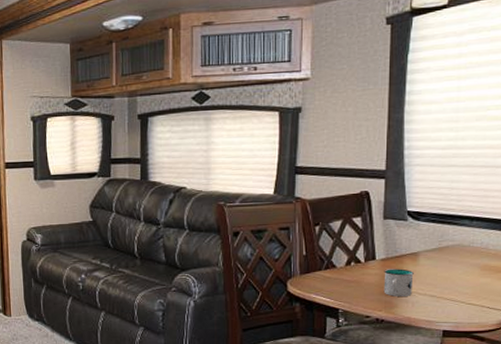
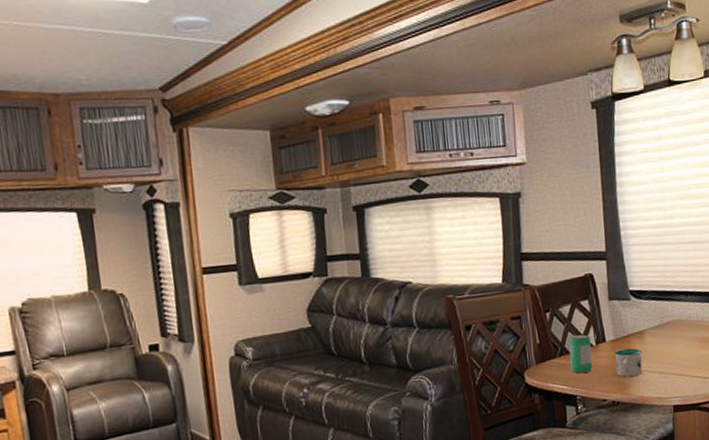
beverage can: none [336,250,360,288] -> present [569,334,593,374]

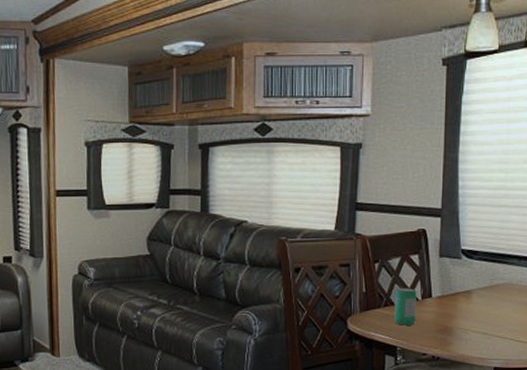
mug: present [614,348,642,377] -> none [439,306,467,334]

